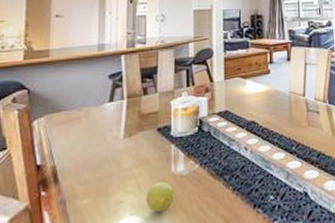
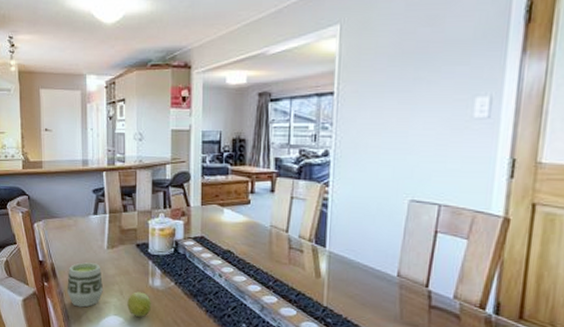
cup: none [71,157,118,215] -> present [67,262,104,308]

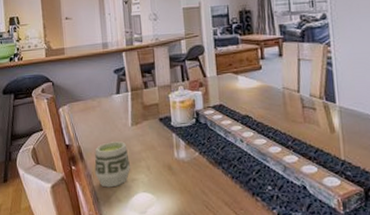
fruit: present [127,291,151,317] -> none [155,165,179,191]

